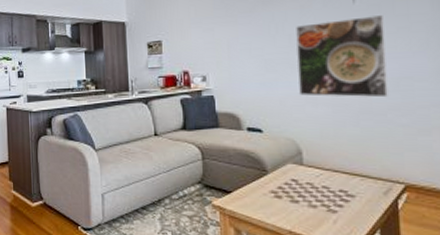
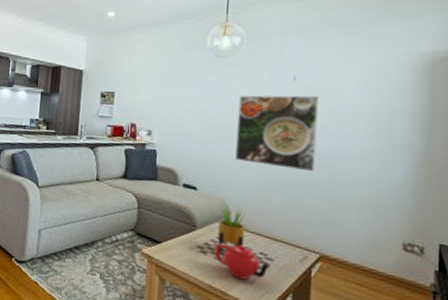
potted plant: none [288,143,321,197] -> present [217,203,246,255]
teapot: none [289,184,353,221] -> present [214,243,271,280]

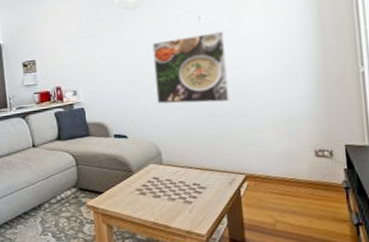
teapot: present [214,243,271,280] -> none [152,180,204,211]
potted plant: present [217,203,246,255] -> none [149,146,178,193]

